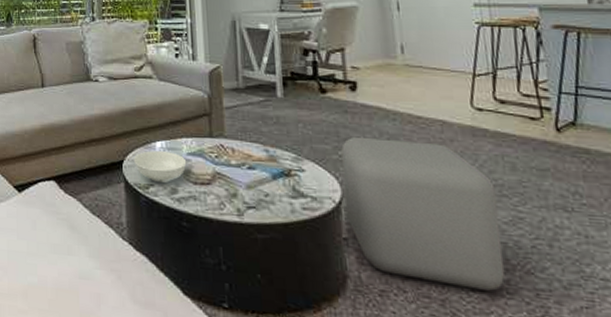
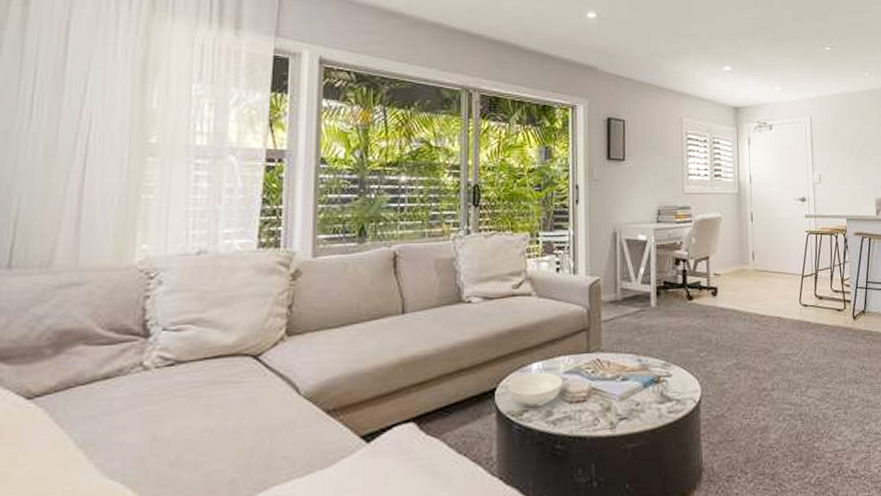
cube: present [341,136,506,291] -> none [703,338,816,460]

